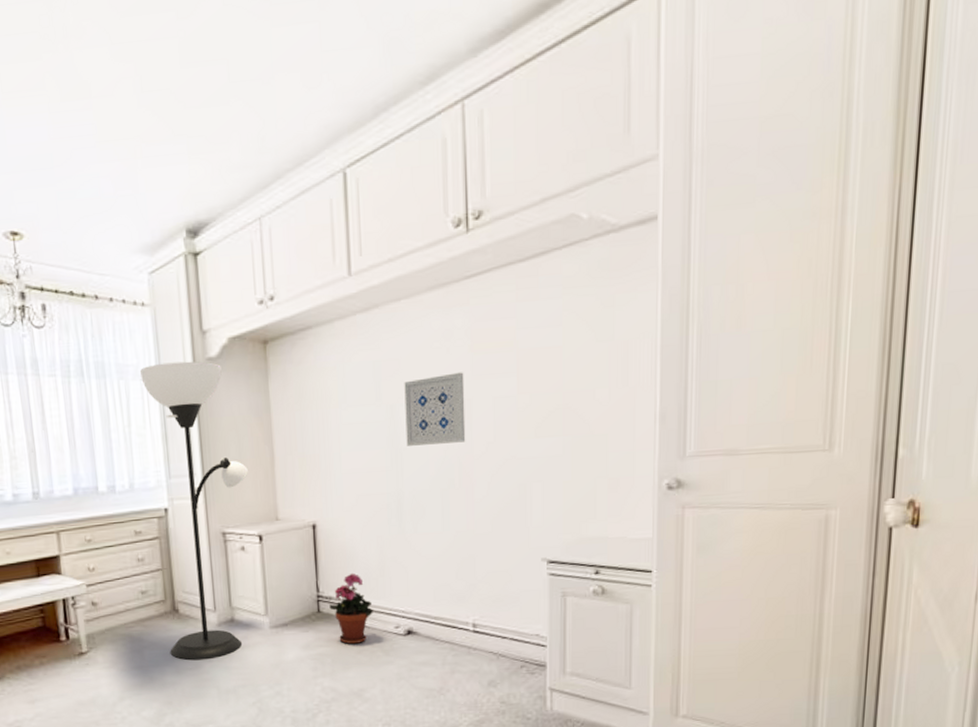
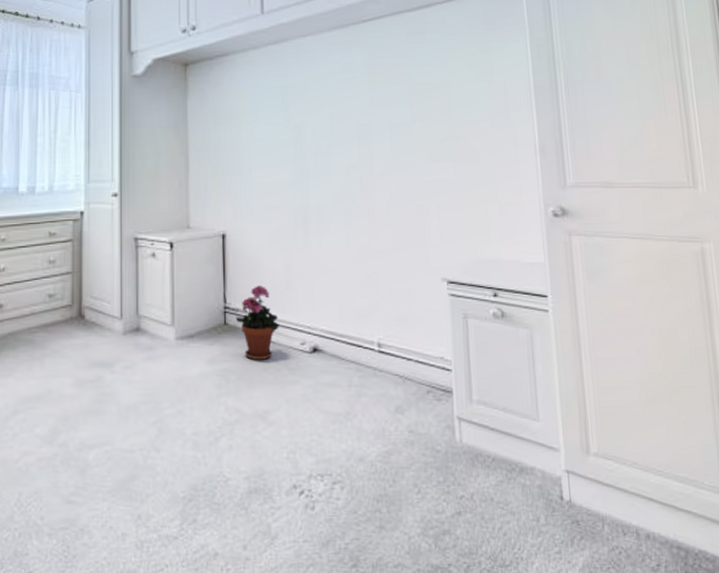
floor lamp: present [140,361,248,661] -> none [71,77,163,372]
wall art: present [404,372,466,446] -> none [309,100,366,164]

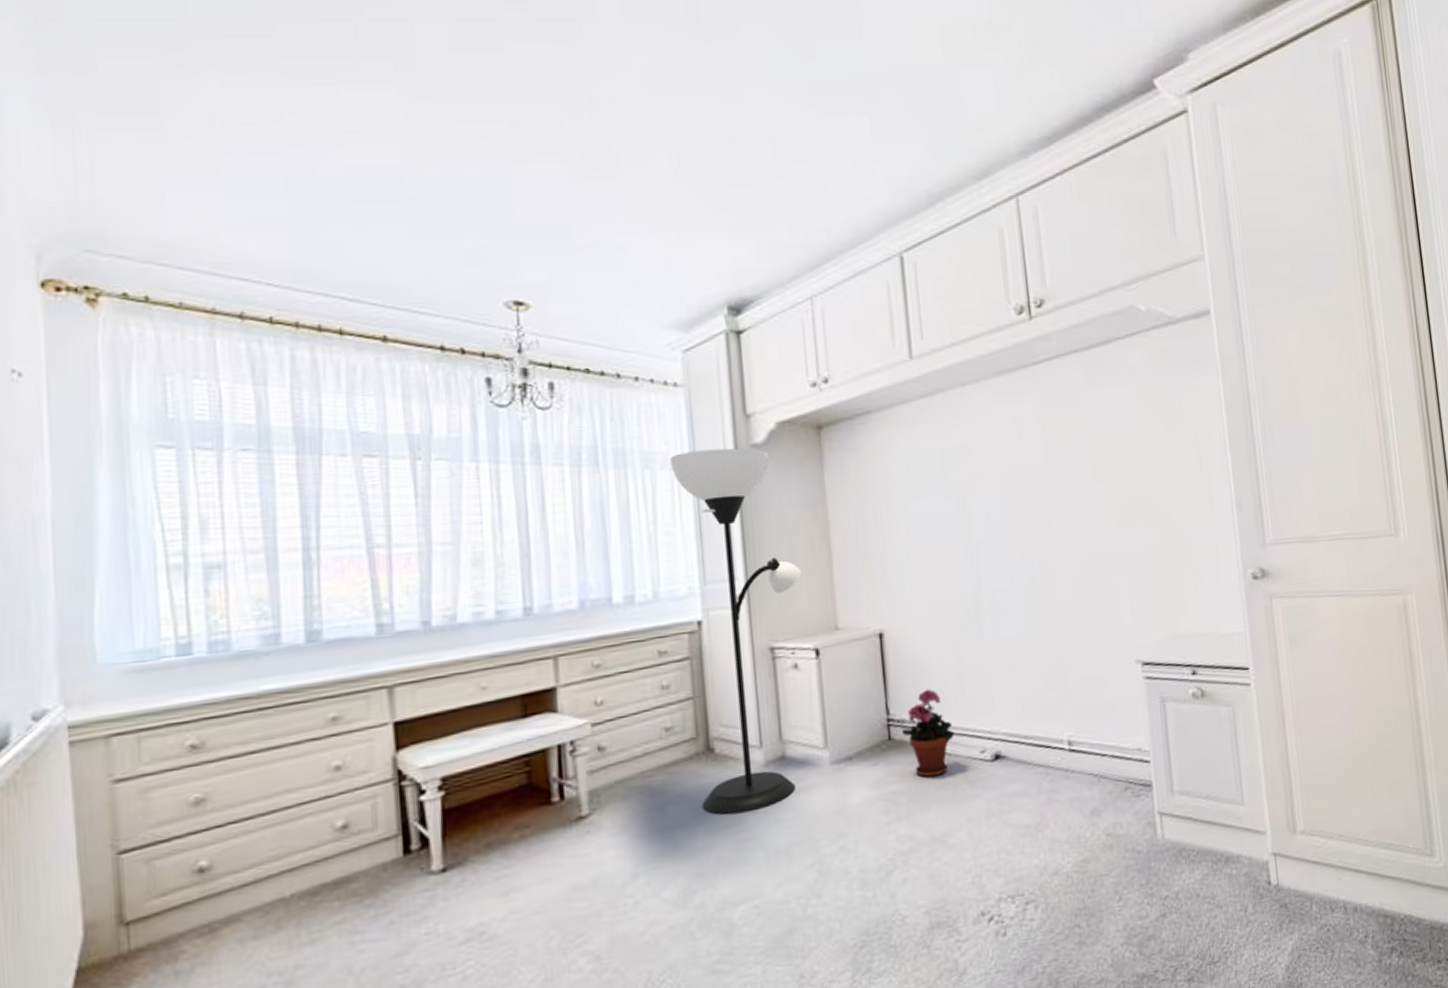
floor lamp: none [71,77,163,372] -> present [670,448,801,815]

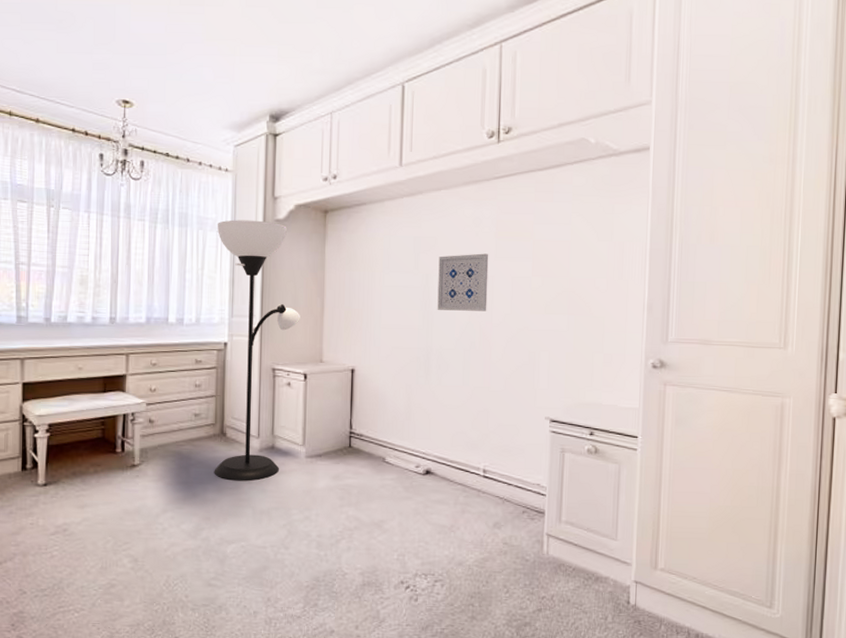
potted plant: present [902,688,954,778] -> none [360,414,398,479]
wall art: none [975,460,1045,540] -> present [437,253,489,311]

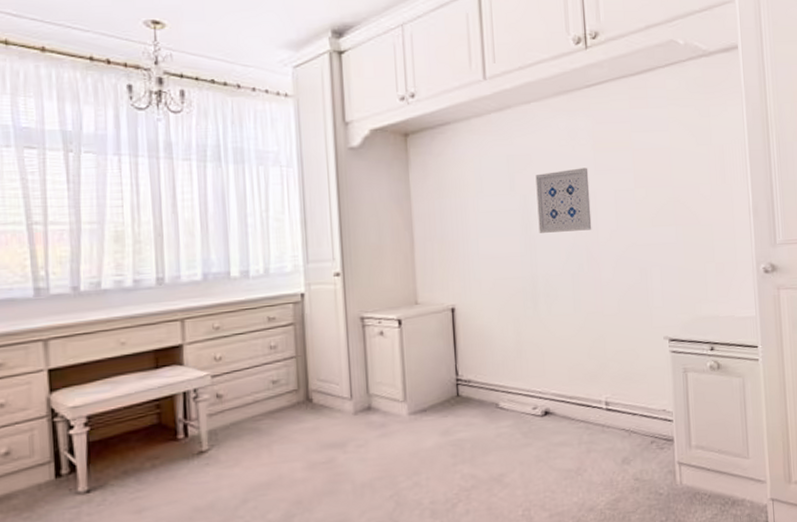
floor lamp: present [214,219,300,481] -> none [281,150,388,454]

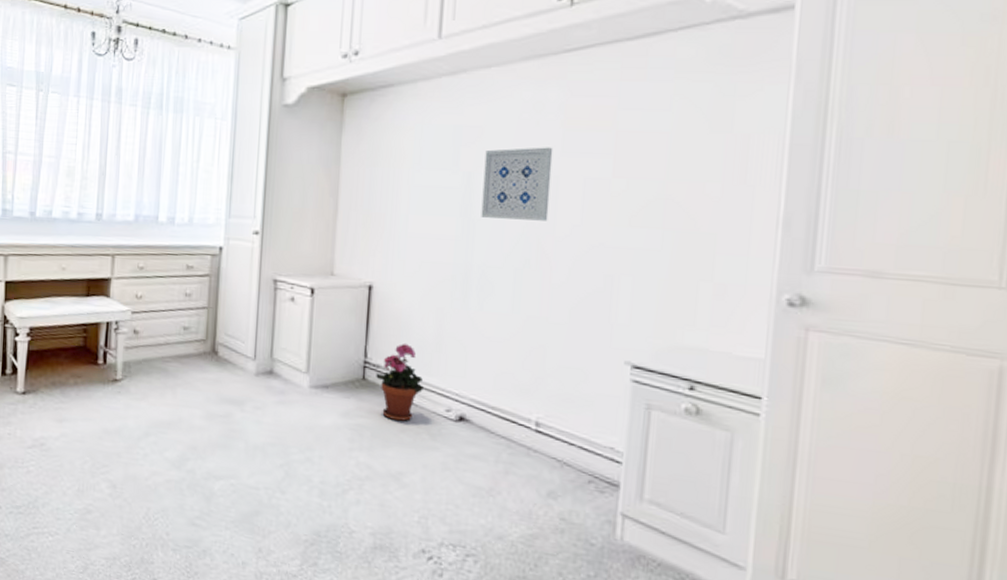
potted plant: none [468,355,511,429] -> present [376,342,424,422]

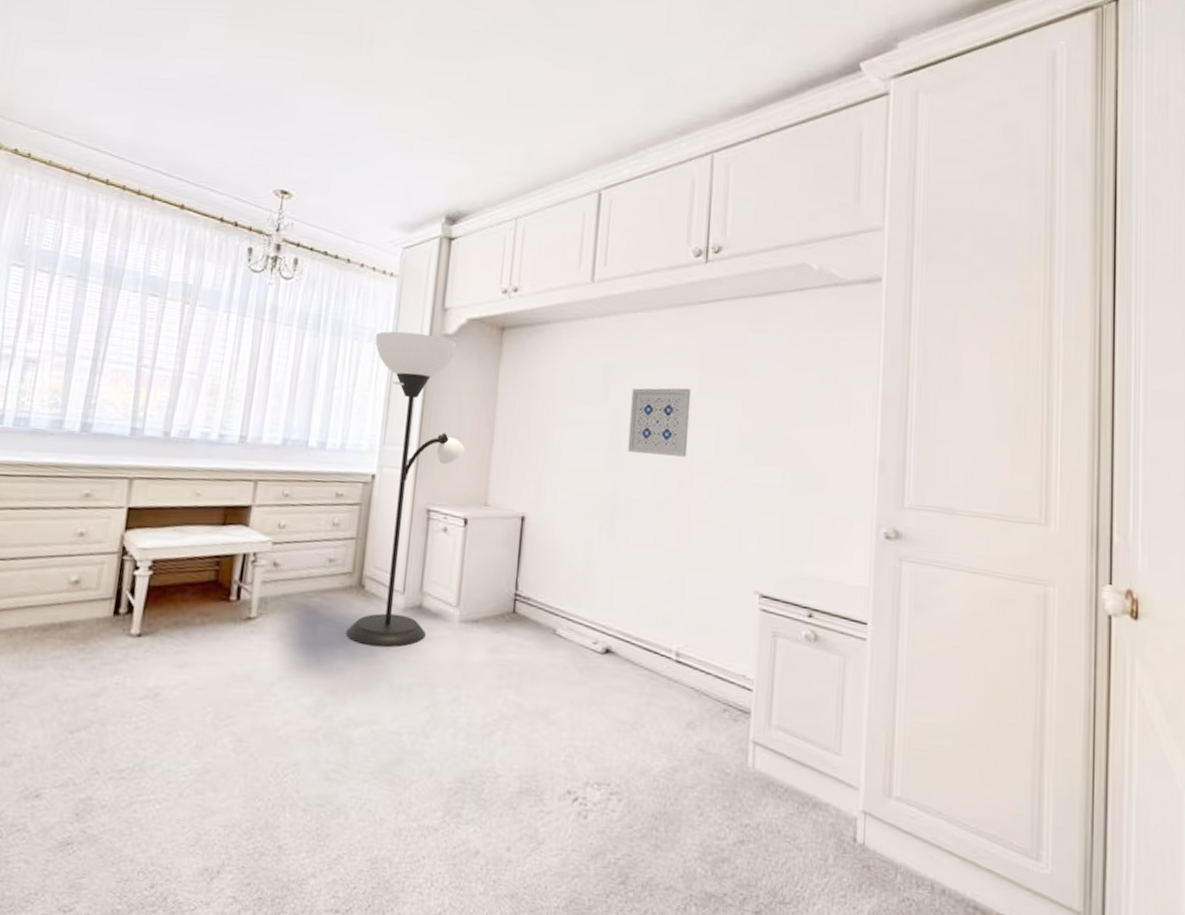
floor lamp: none [202,104,309,409] -> present [346,331,465,647]
potted plant: present [376,342,424,422] -> none [526,574,572,656]

